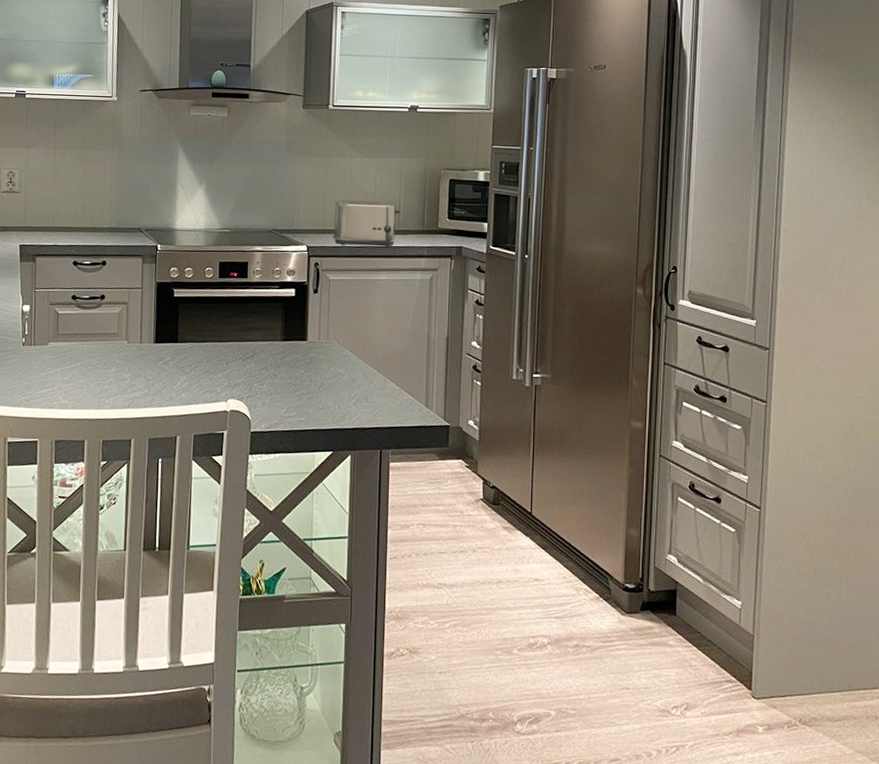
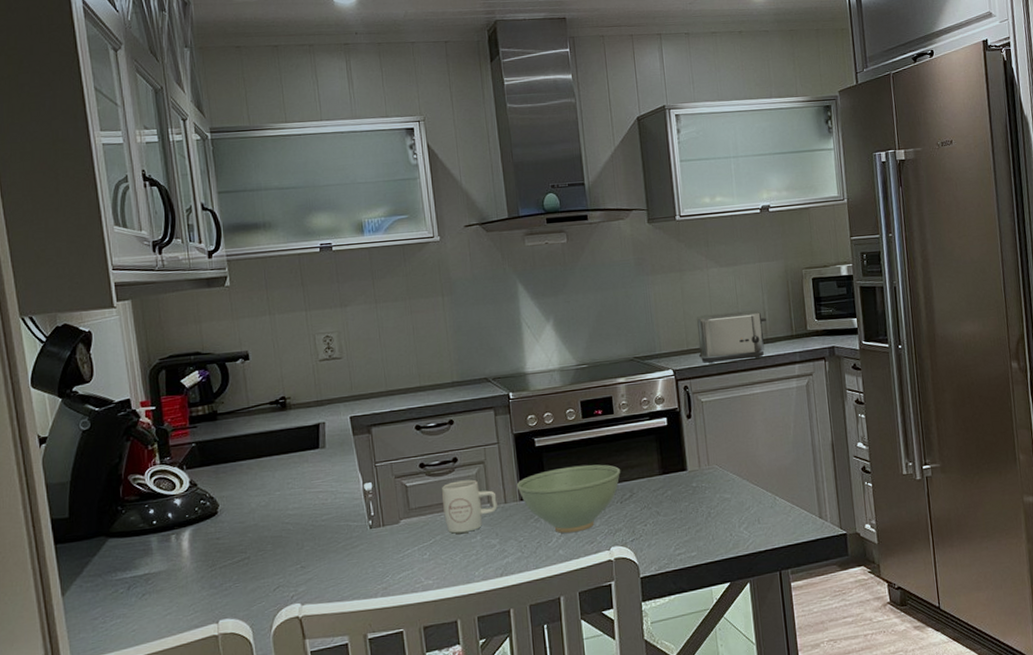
mug: none [86,316,134,363] -> present [441,479,498,534]
bowl: none [152,319,247,381] -> present [516,464,621,534]

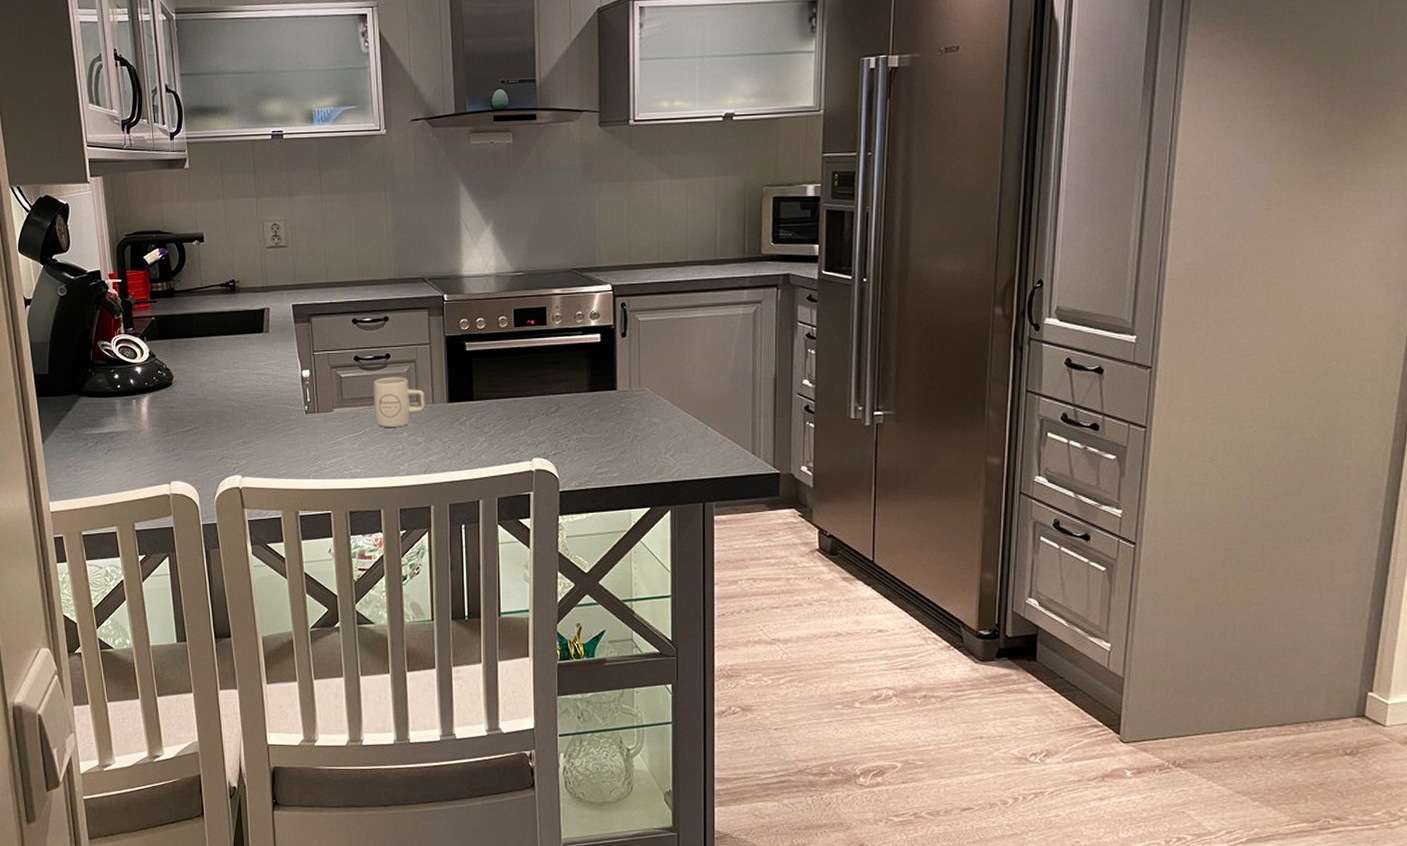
bowl: present [516,464,621,534] -> none [445,374,549,440]
toaster: present [696,310,766,364] -> none [641,228,717,282]

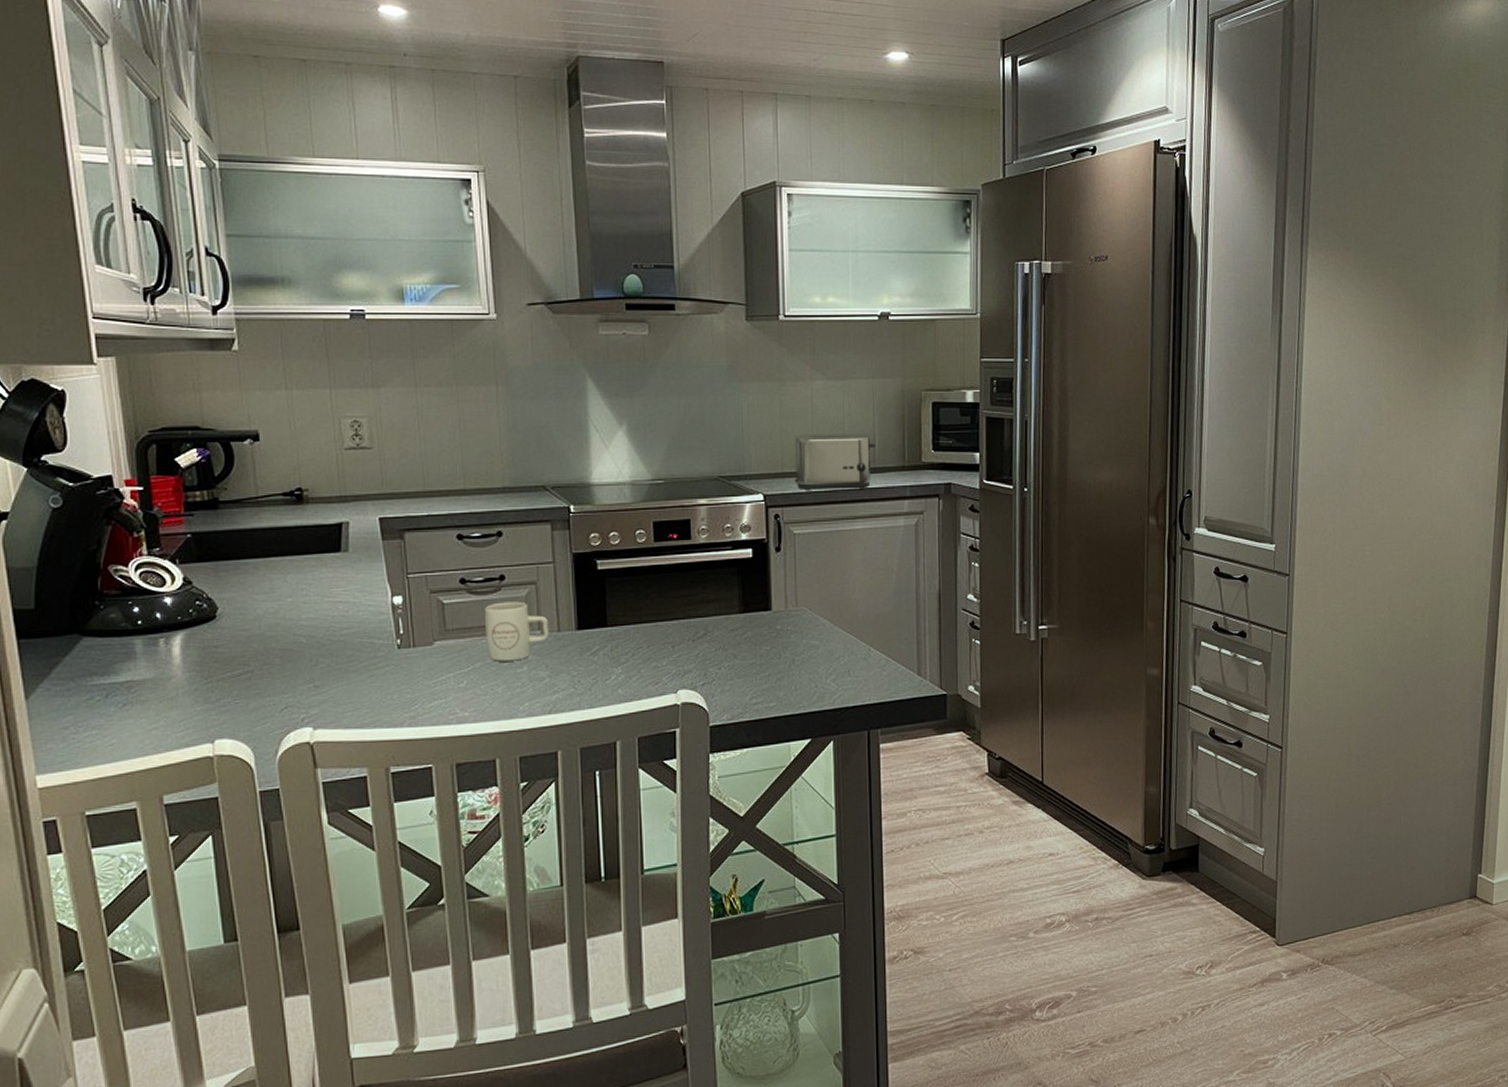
toaster: none [641,228,717,282] -> present [794,433,875,491]

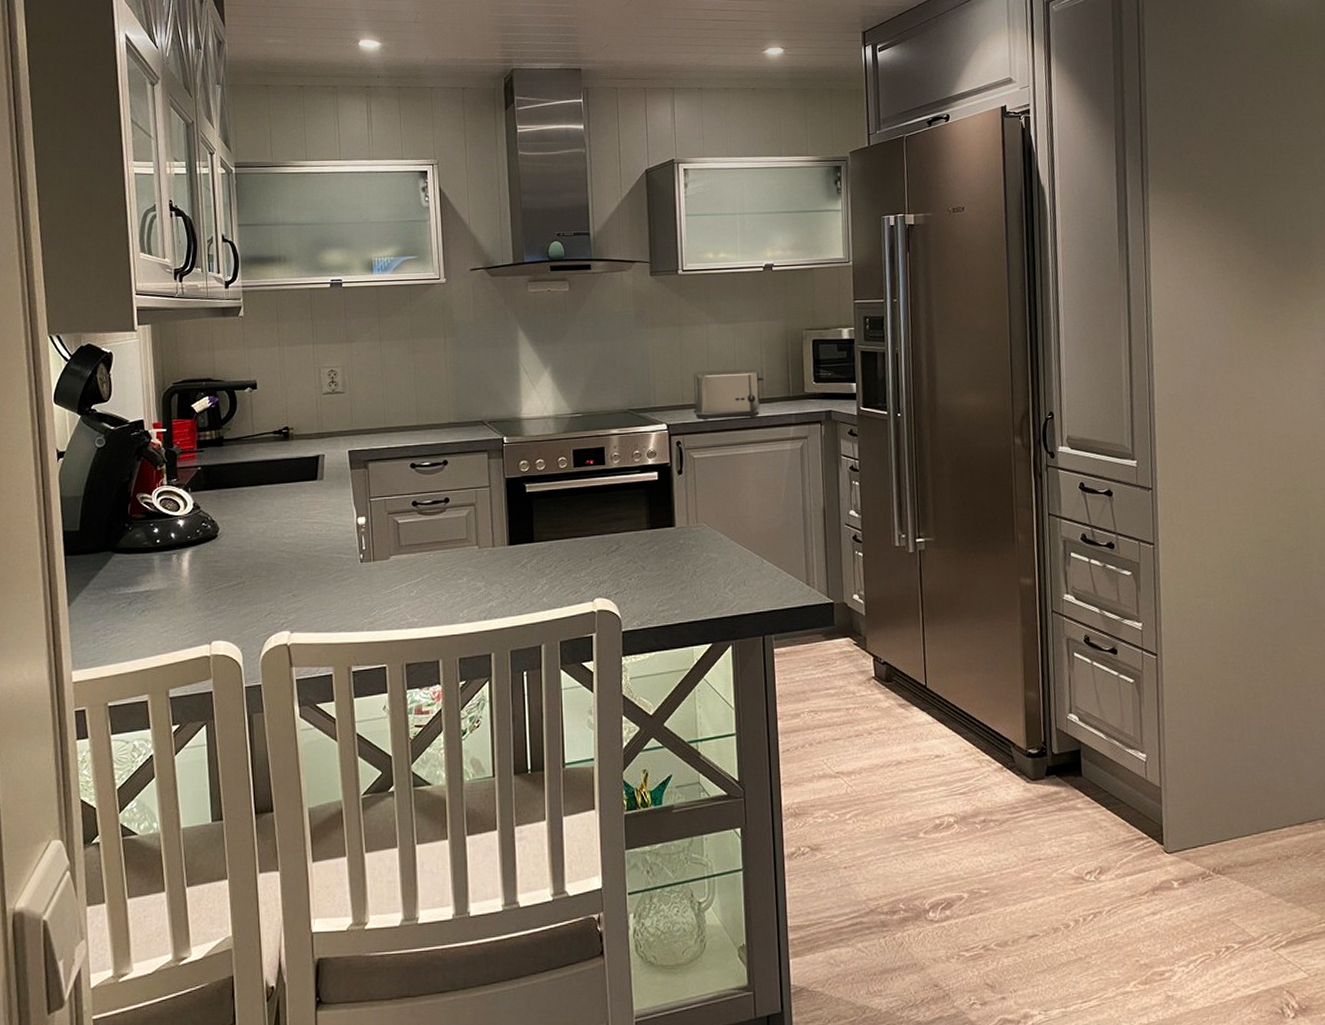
mug: present [484,601,549,662] -> none [431,521,485,574]

